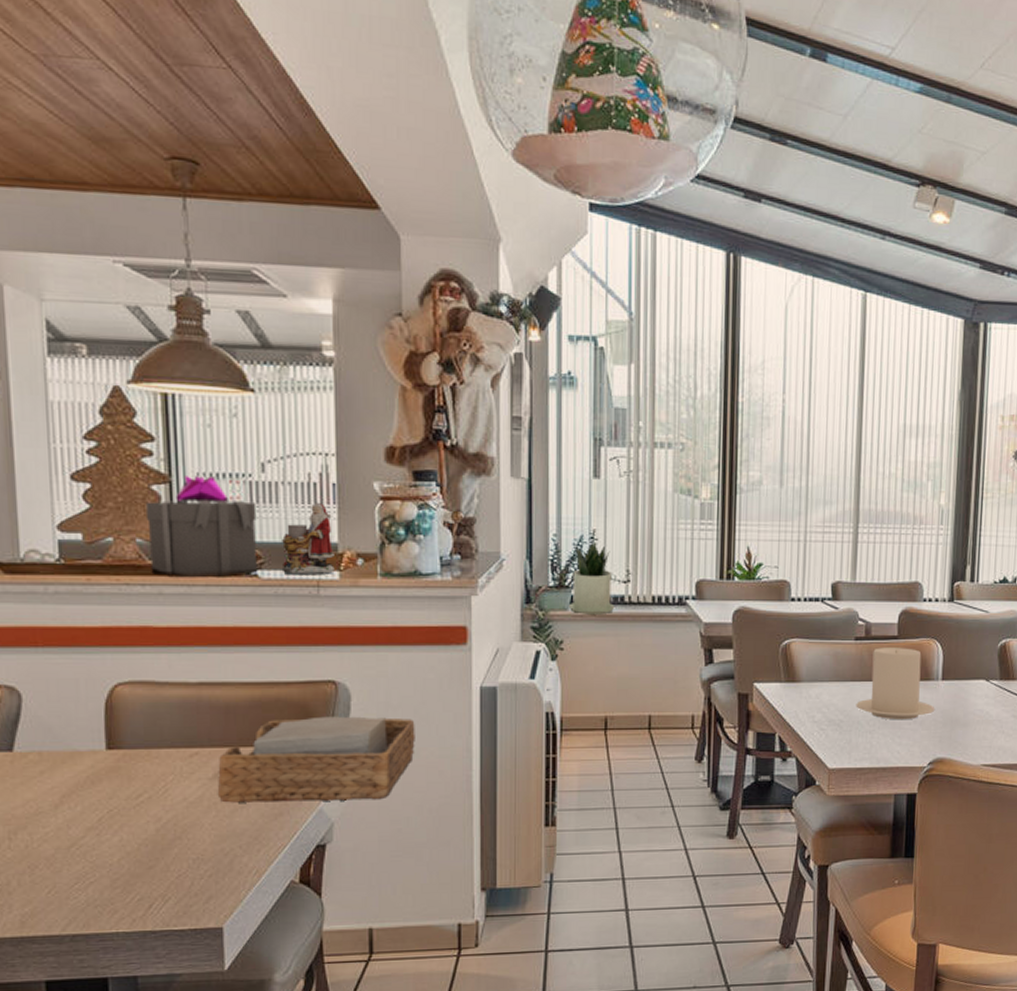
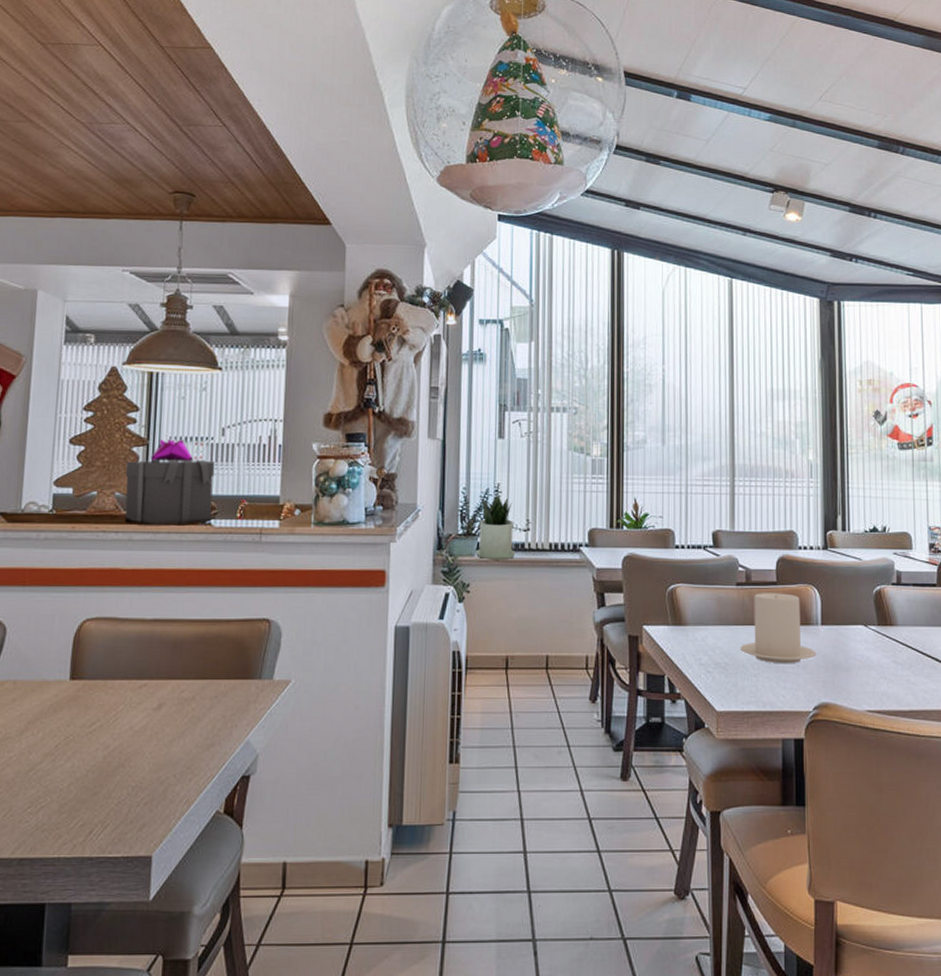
napkin holder: present [217,716,415,803] -> none [159,652,336,733]
santa figurine: present [282,503,335,575] -> none [232,462,277,524]

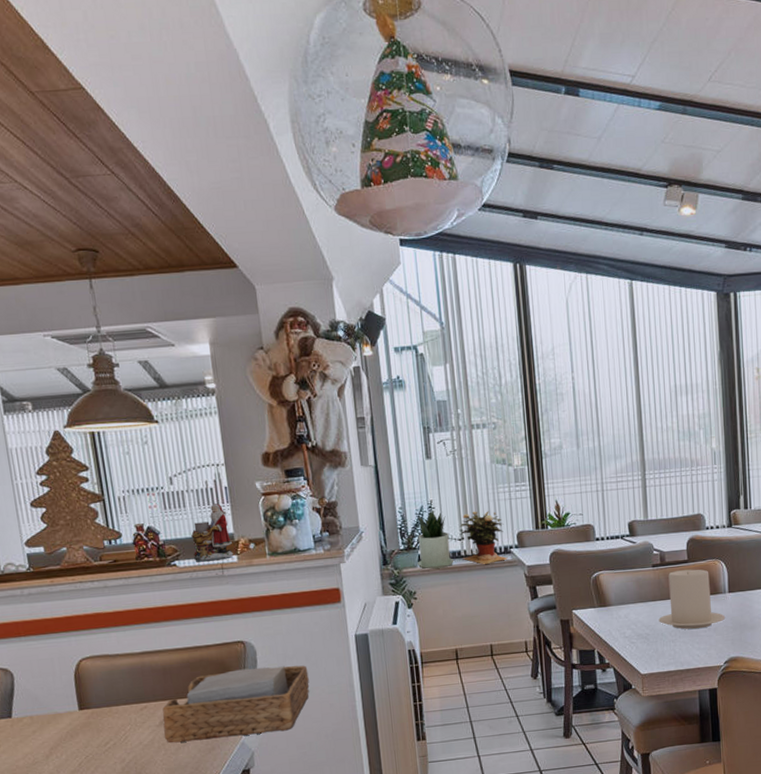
gift box: present [124,439,215,526] -> none [87,492,176,574]
napkin holder: none [159,652,336,733] -> present [162,665,310,744]
santa figurine: none [232,462,277,524] -> present [191,503,234,562]
flower arrangement: none [526,500,576,561] -> present [461,511,508,564]

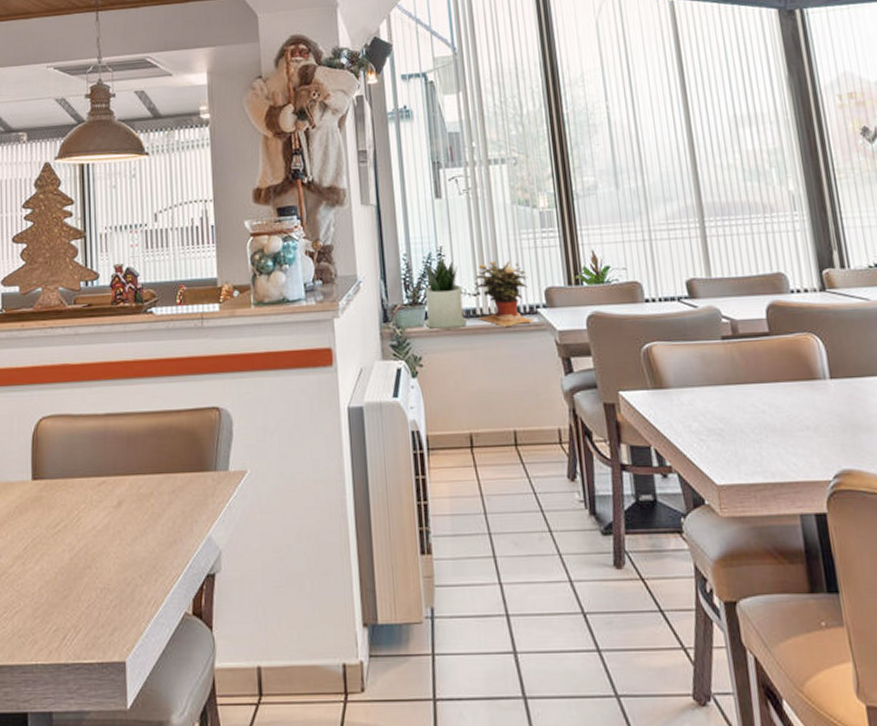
napkin holder: present [162,665,310,744] -> none [120,441,292,531]
santa figurine: present [191,503,234,562] -> none [172,244,215,310]
candle: present [658,569,726,630] -> none [735,344,830,427]

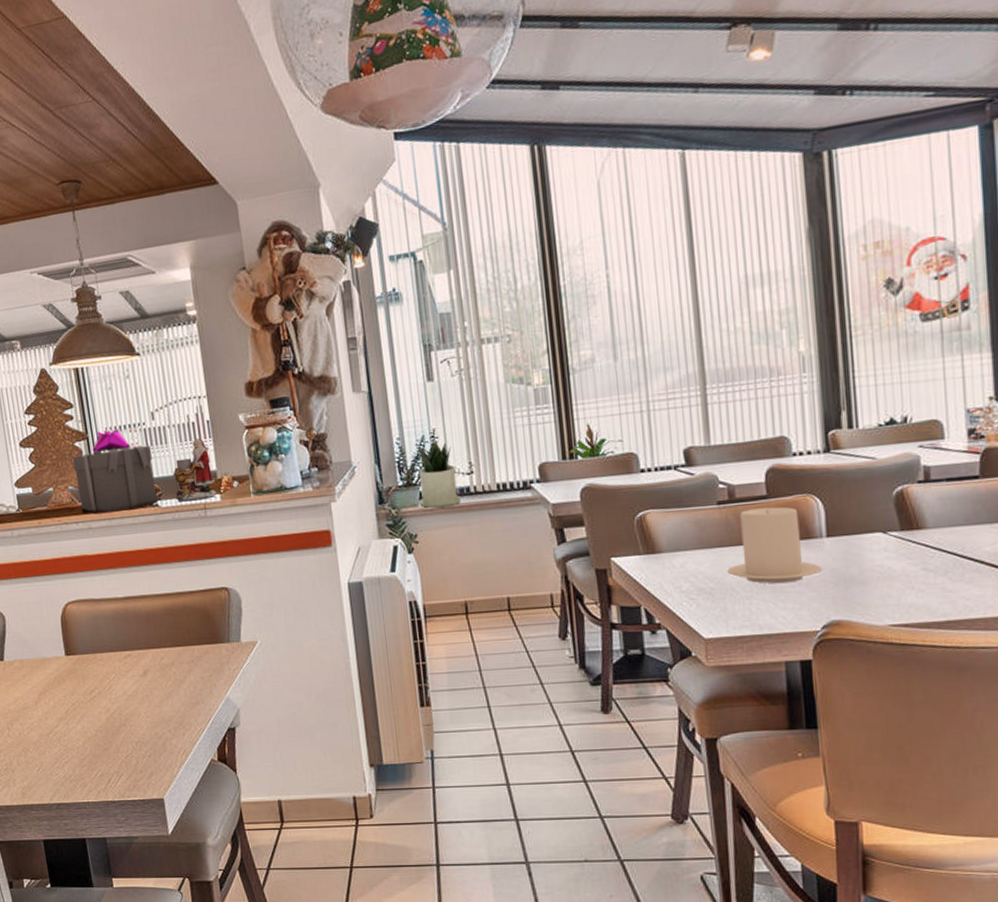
gift box: none [66,229,153,320] -> present [72,429,158,515]
santa figurine: none [172,244,215,310] -> present [173,438,217,502]
flower arrangement: present [476,261,534,326] -> none [469,439,528,502]
candle: none [735,344,830,427] -> present [727,506,823,584]

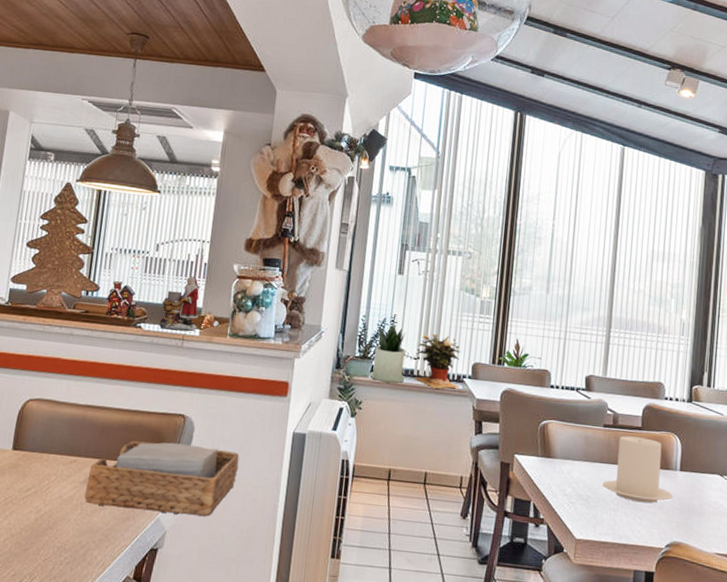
gift box: present [72,429,158,515] -> none [67,249,149,327]
napkin holder: none [146,615,299,695] -> present [84,440,240,517]
flower arrangement: none [469,439,528,502] -> present [414,333,462,389]

